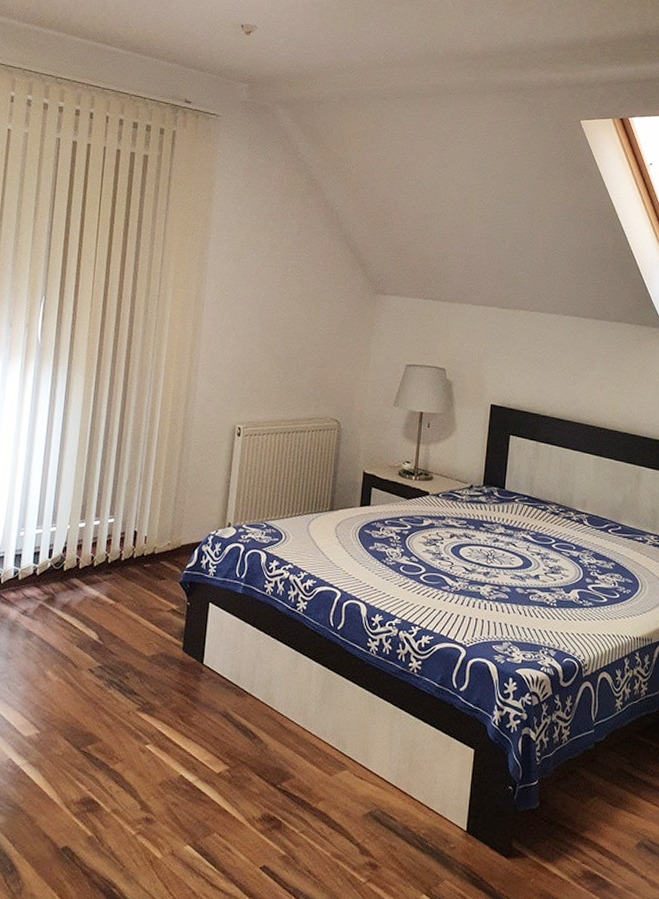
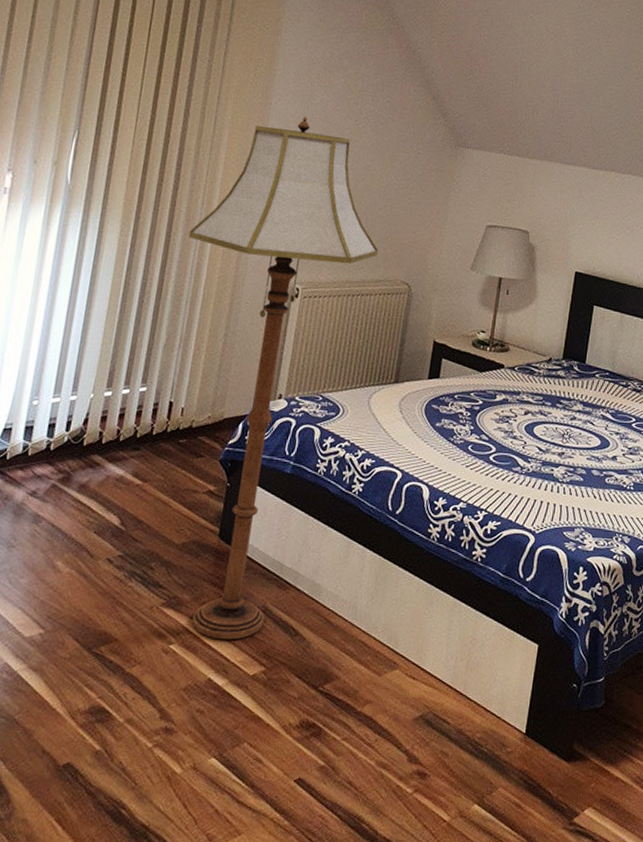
floor lamp: none [143,272,310,742] -> present [189,115,379,640]

